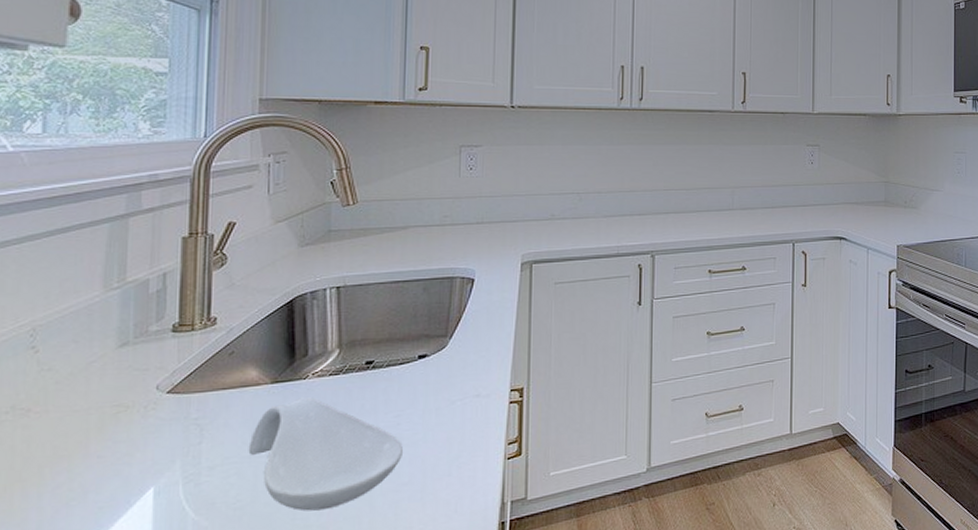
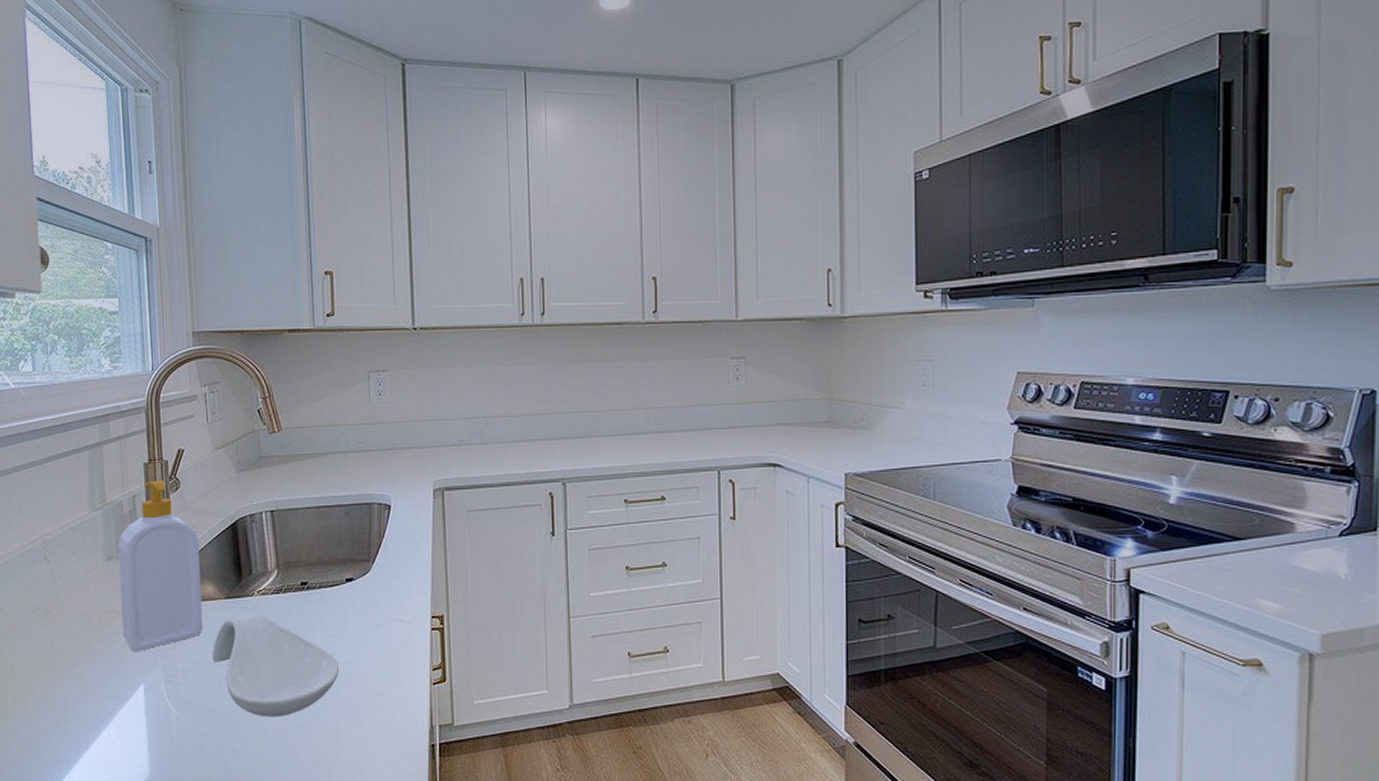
soap bottle: none [132,255,245,451] -> present [118,480,204,652]

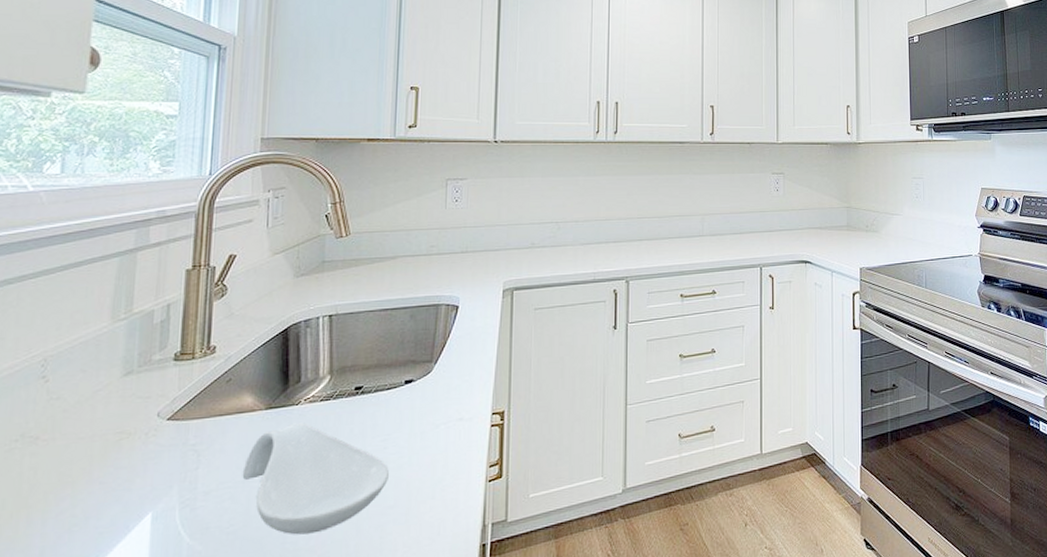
soap bottle: present [118,480,204,652] -> none [133,287,243,477]

